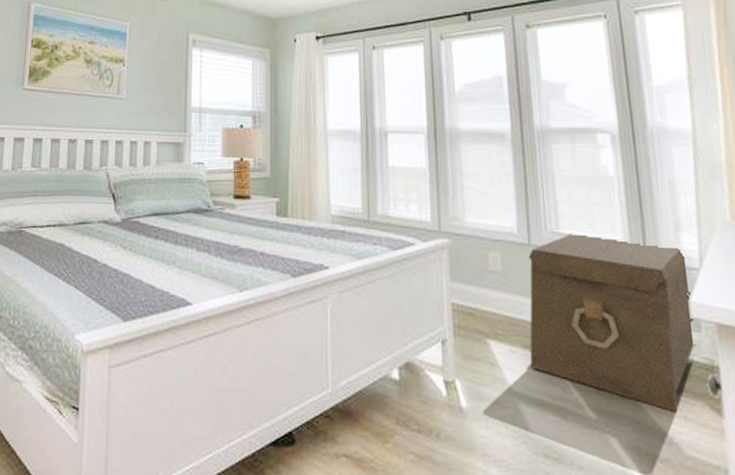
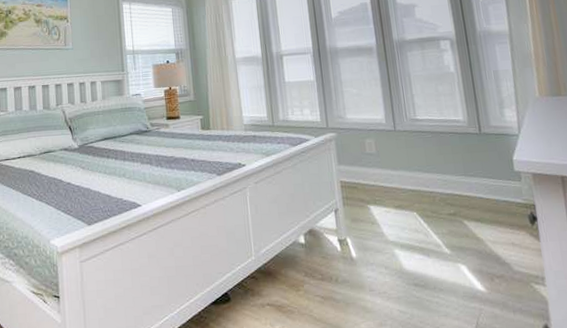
storage trunk: present [528,232,697,412] -> none [394,118,519,241]

